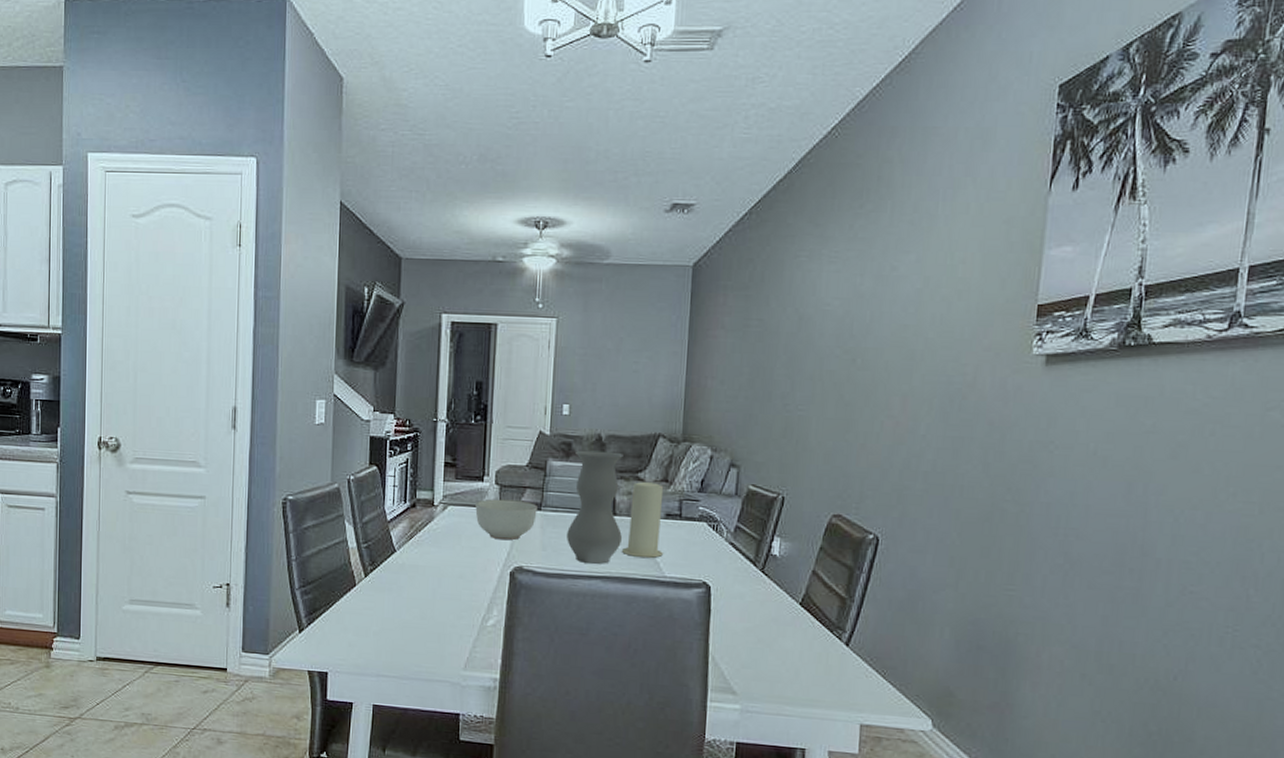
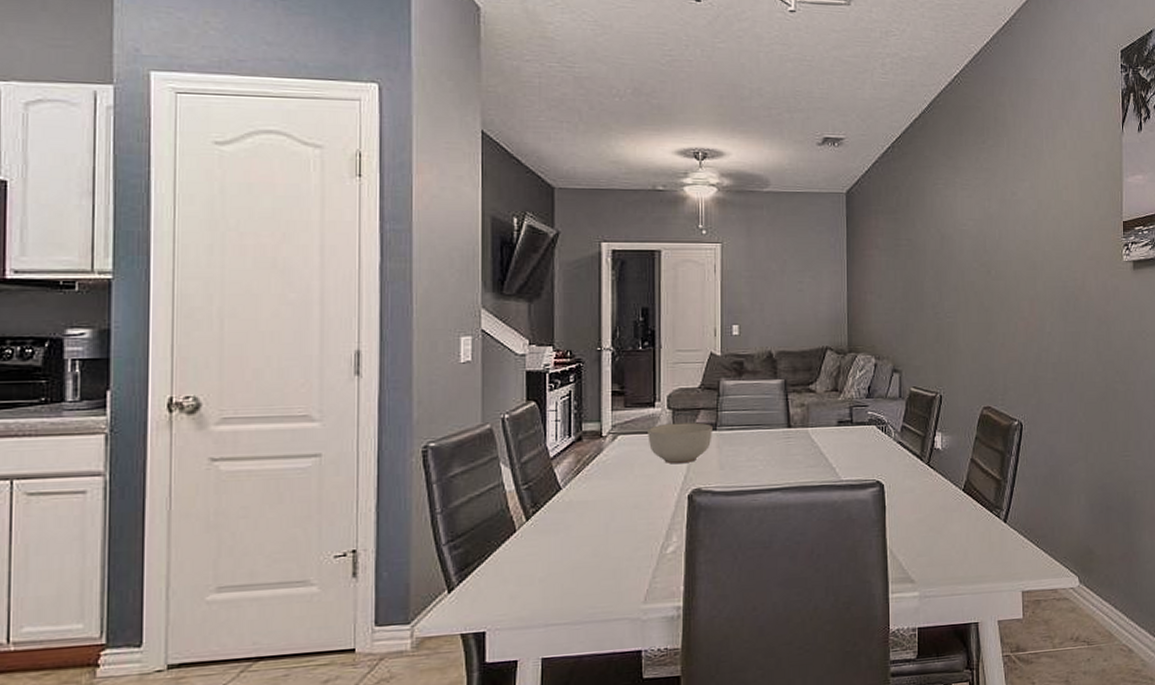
vase: present [567,450,623,564] -> none [744,367,798,477]
candle: present [622,482,664,558] -> none [799,393,838,465]

